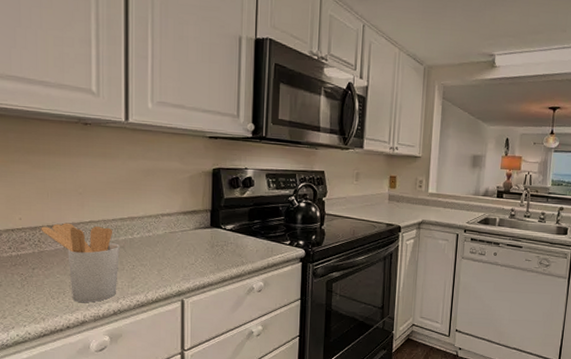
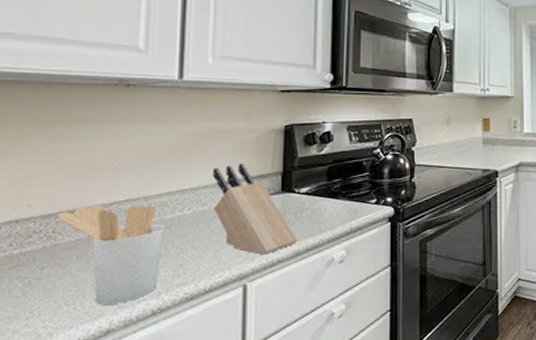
knife block: none [154,199,224,278] -> present [211,163,298,255]

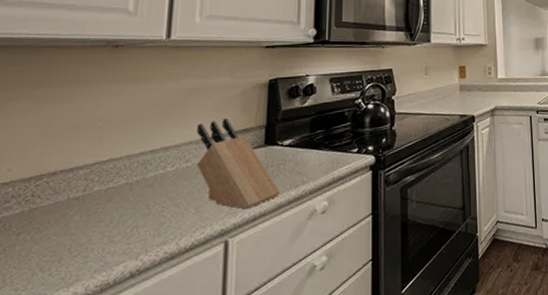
utensil holder: present [57,204,164,305] -> none [37,163,147,270]

